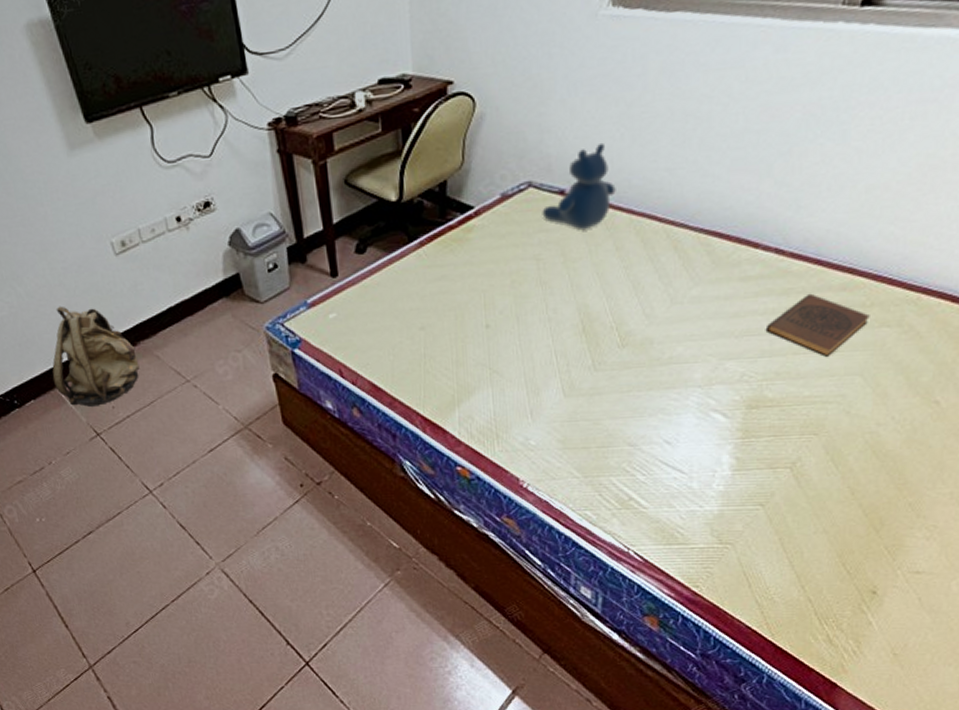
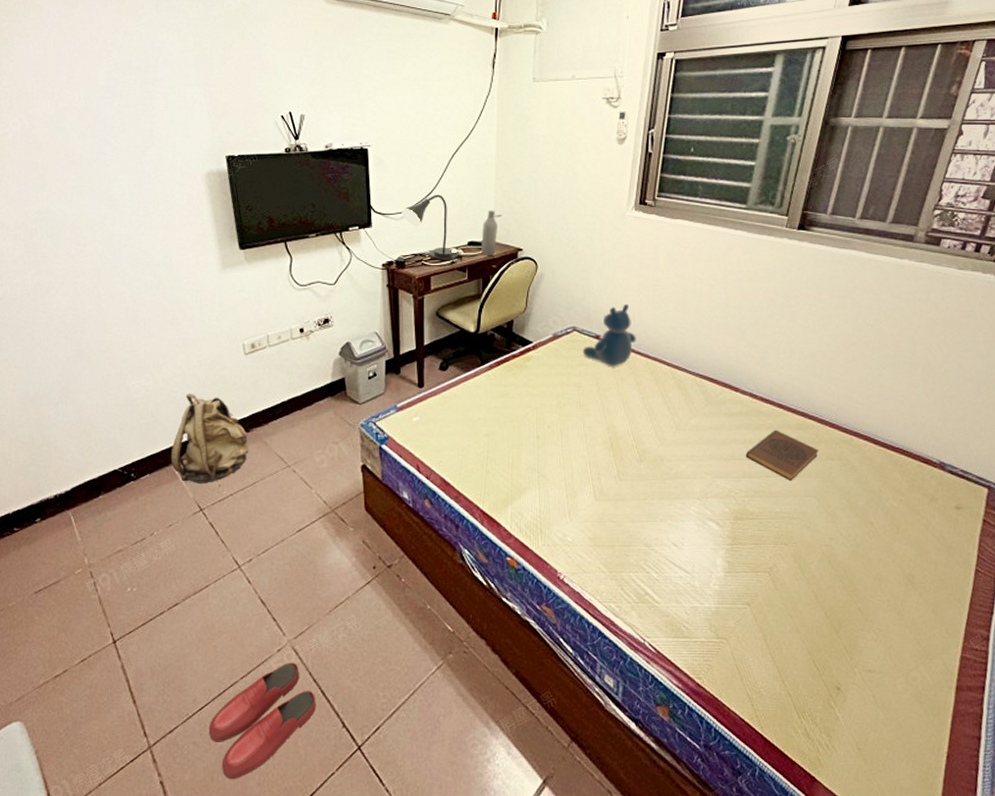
slippers: none [146,584,256,694] -> present [208,662,316,780]
desk lamp: none [285,16,368,111] -> present [402,194,459,261]
water bottle: none [396,30,422,98] -> present [481,210,502,257]

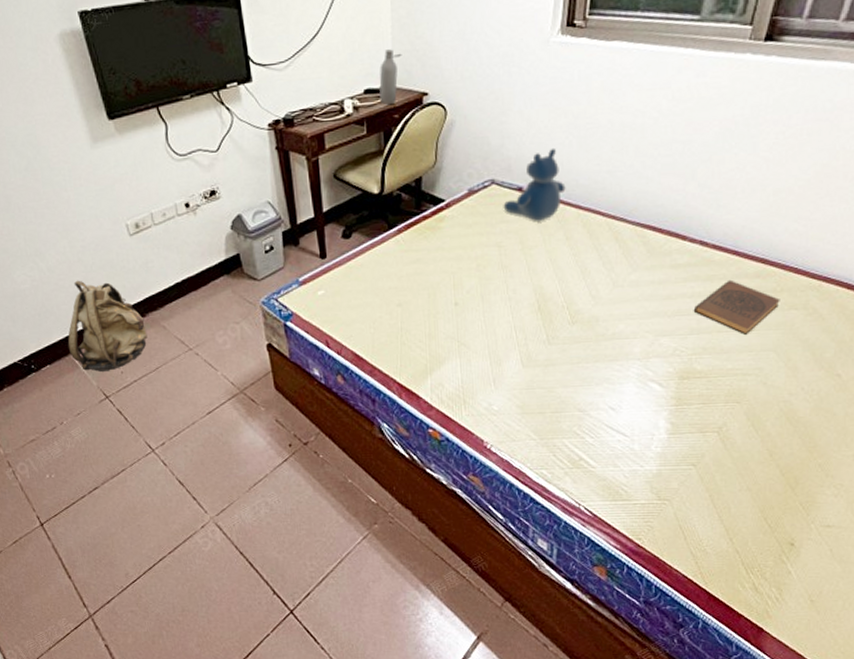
slippers: present [208,662,316,780] -> none [143,537,246,642]
desk lamp: present [402,194,459,261] -> none [285,35,355,115]

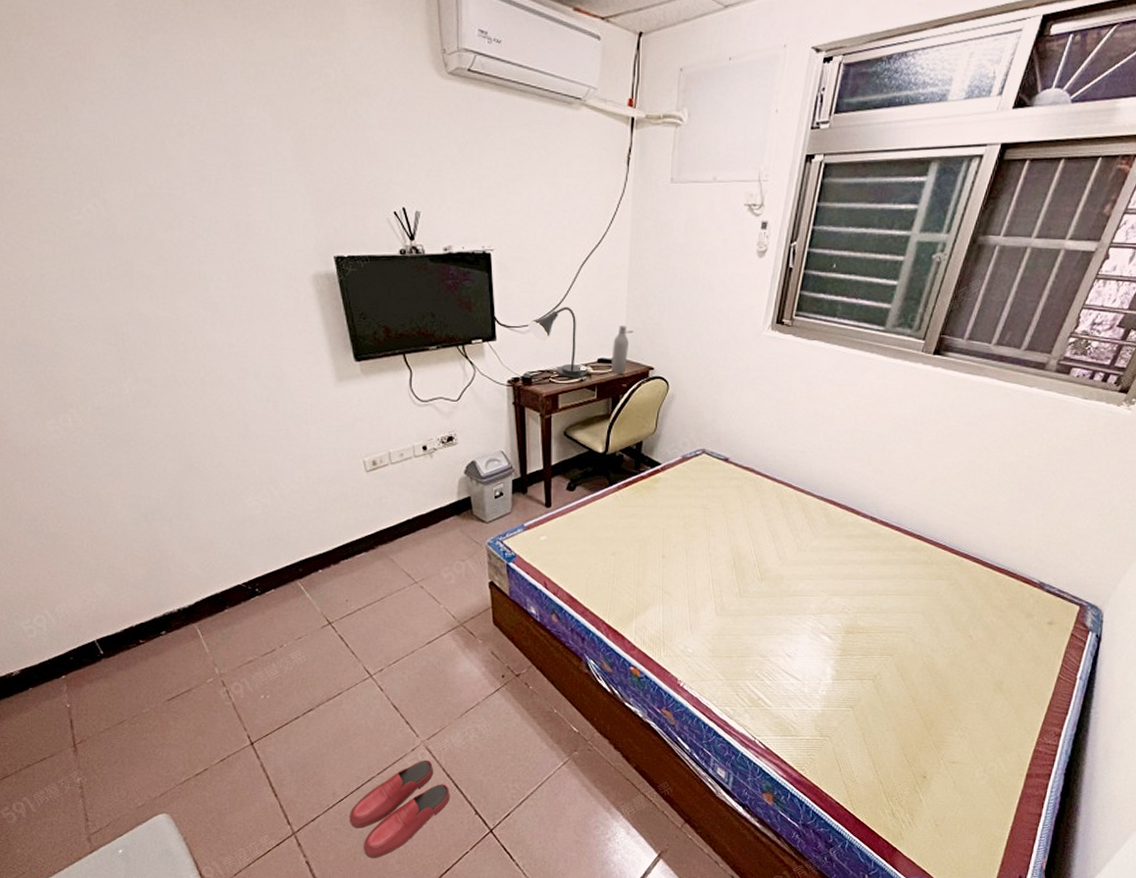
backpack: present [67,280,148,373] -> none [295,510,375,600]
slippers: none [143,537,246,642] -> present [349,760,450,859]
desk lamp: none [285,35,355,115] -> present [528,307,588,379]
teddy bear: present [503,147,566,221] -> none [711,426,765,489]
book: present [693,279,780,336] -> none [861,551,930,599]

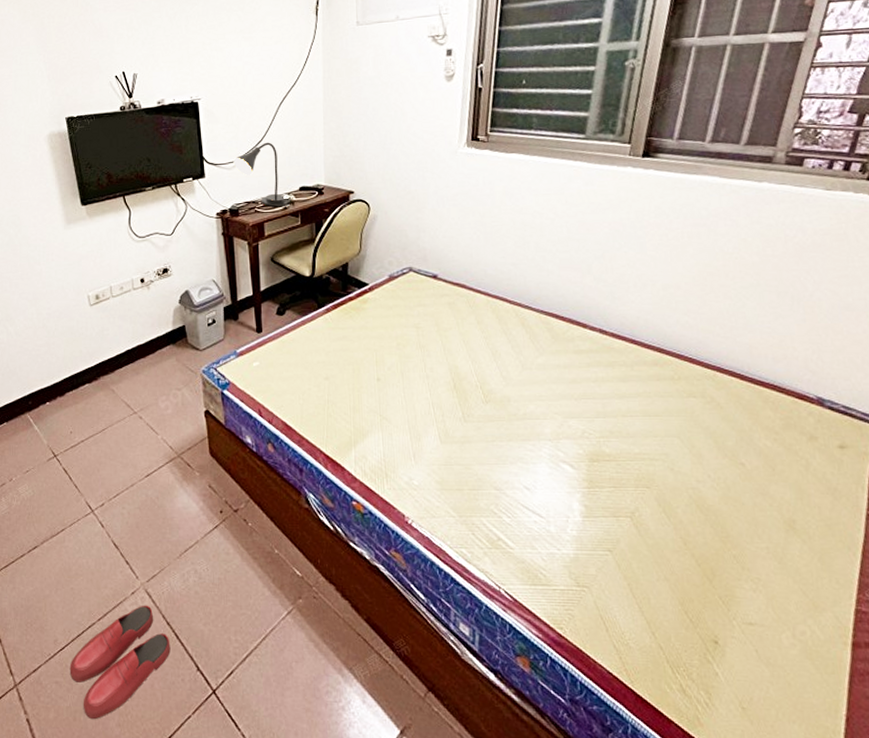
water bottle: present [611,325,634,375] -> none [312,155,332,201]

